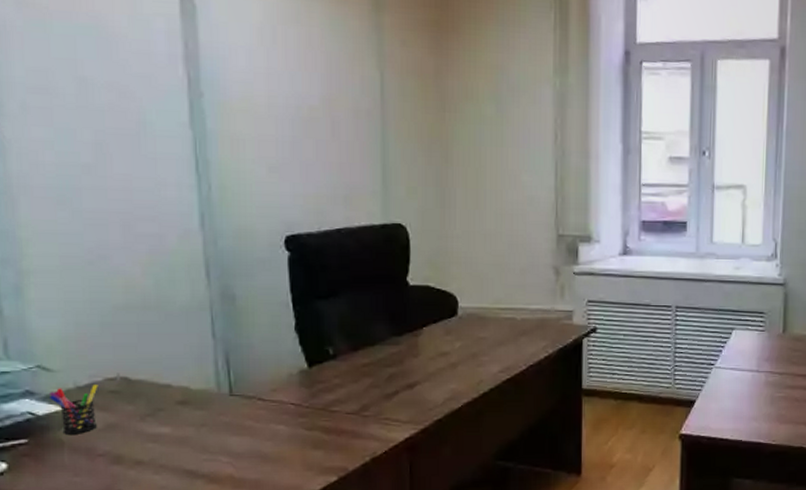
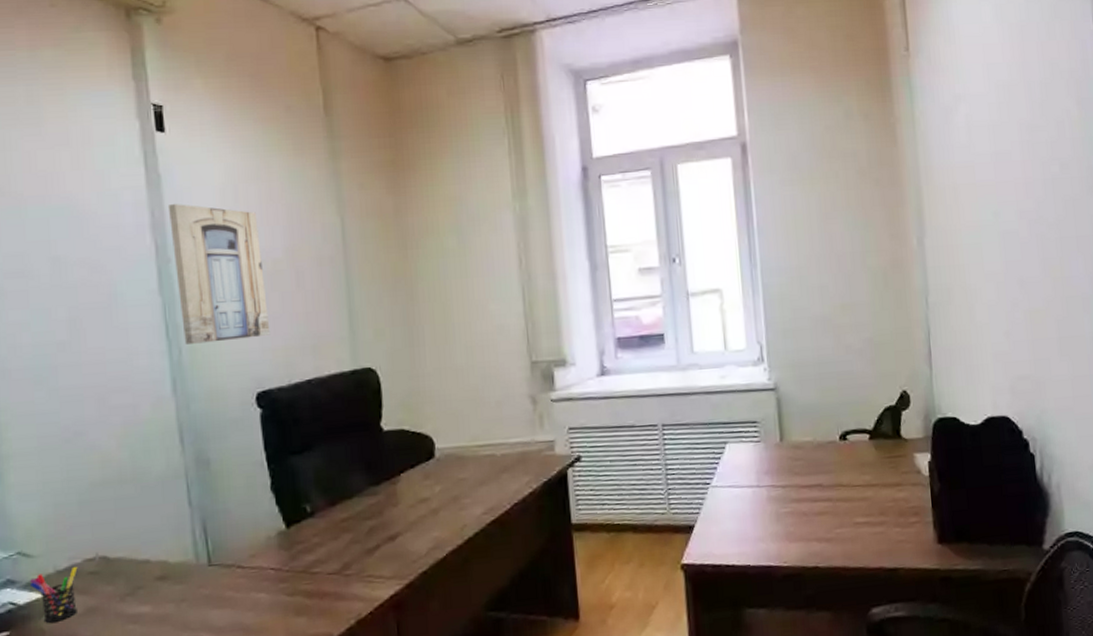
wall art: none [202,37,303,182] -> present [167,204,271,344]

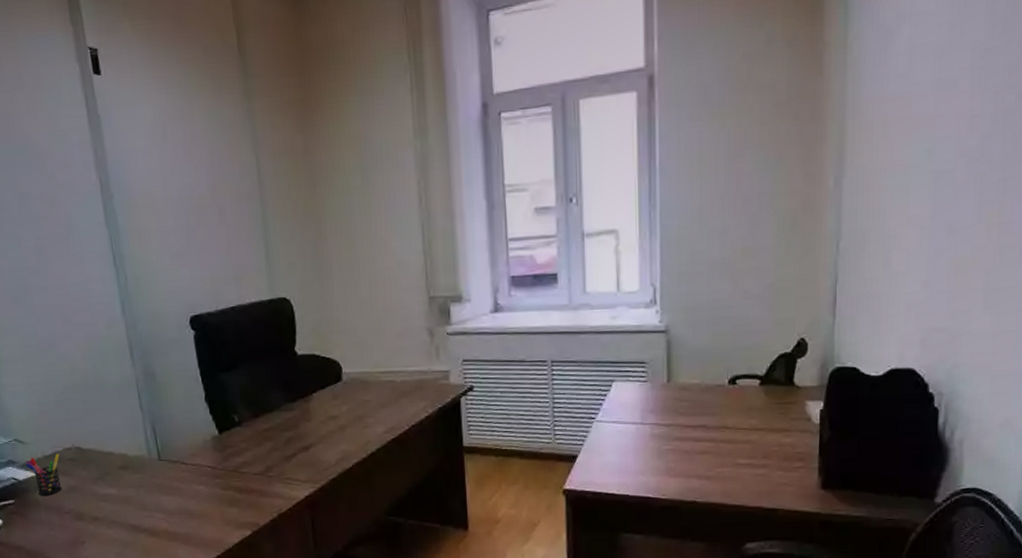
wall art: present [167,204,271,344] -> none [107,143,200,272]

